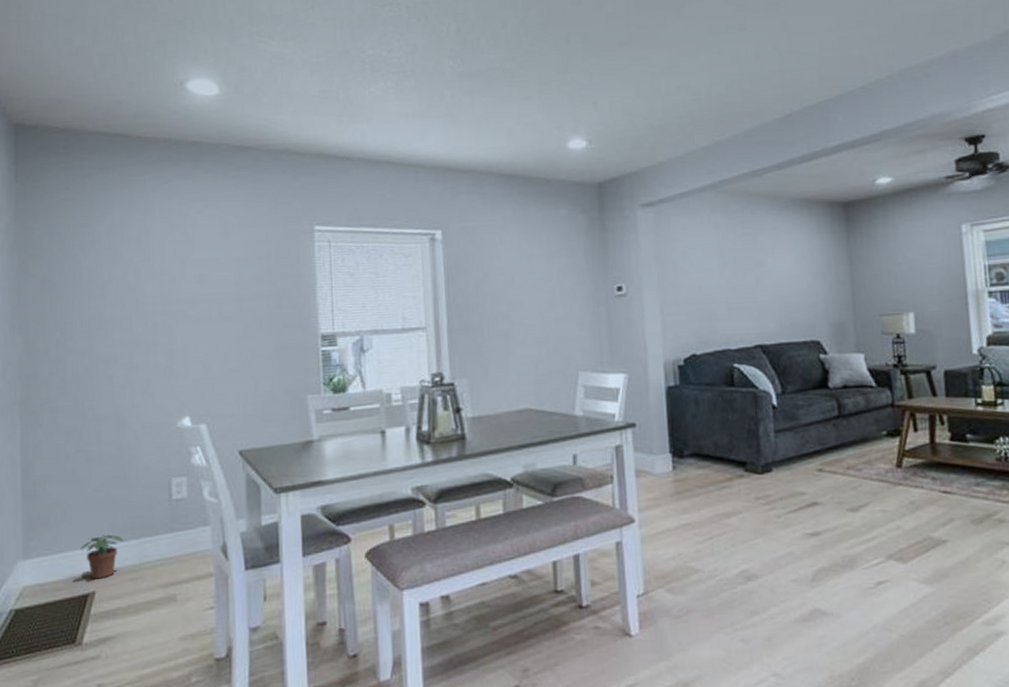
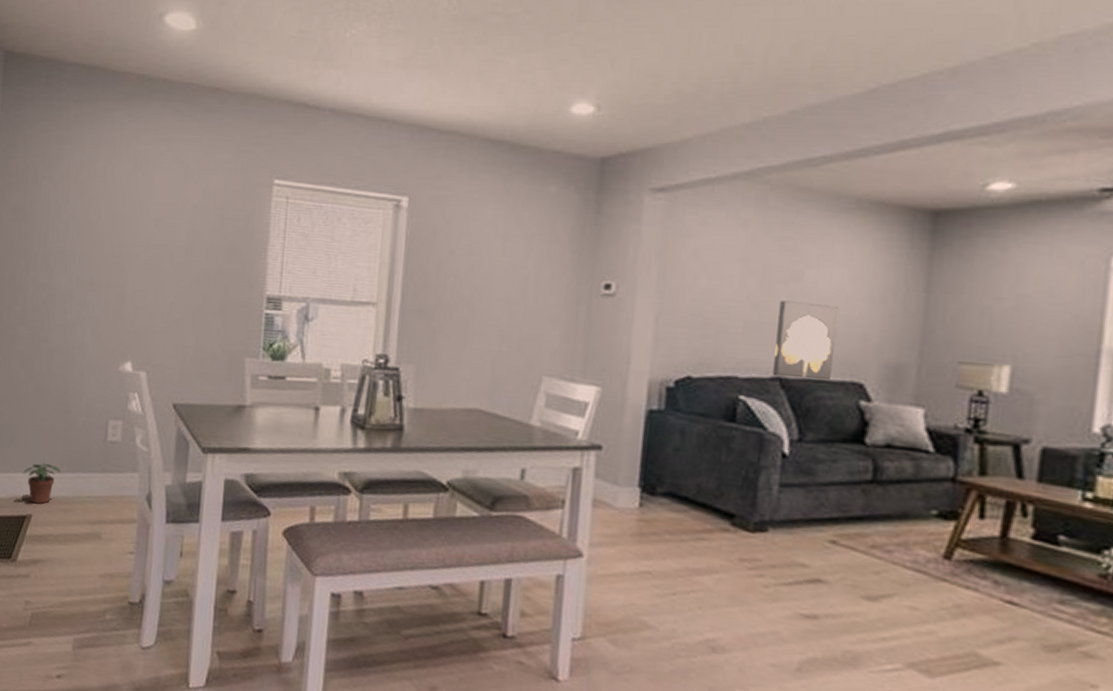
wall art: none [751,283,796,344] -> present [773,301,839,381]

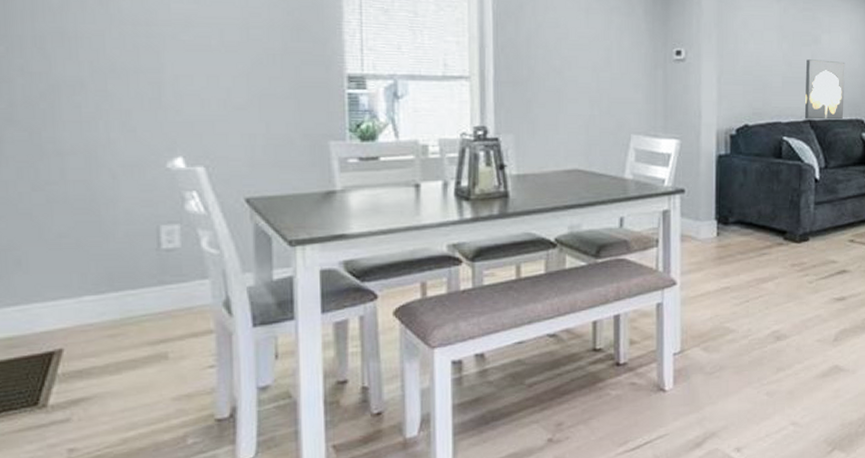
potted plant: present [23,463,61,504] -> none [41,286,98,336]

